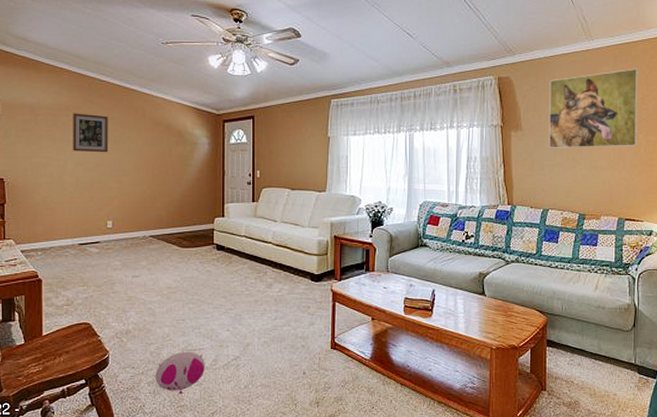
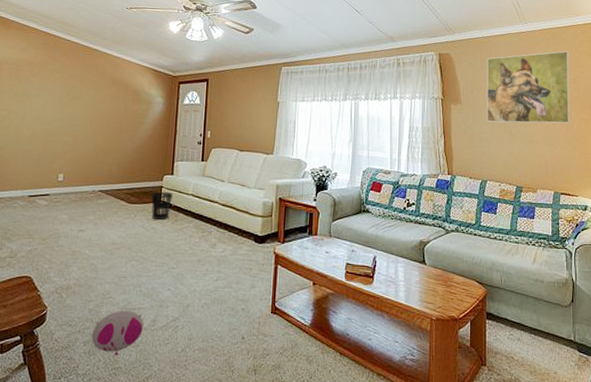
wall art: present [73,113,108,153] -> none [32,69,70,108]
wastebasket: none [204,234,225,263] -> present [151,191,173,221]

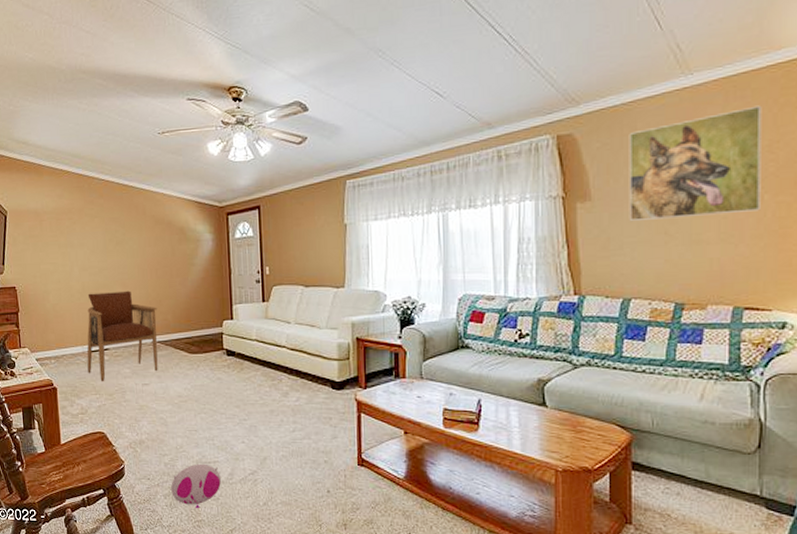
armchair: none [24,140,103,226] -> present [87,290,158,381]
wastebasket: present [151,191,173,221] -> none [212,338,235,370]

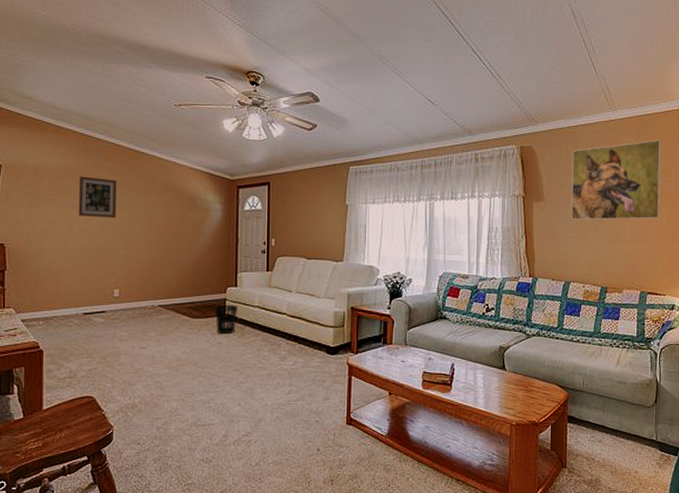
wall art: none [75,215,112,256] -> present [79,176,117,218]
armchair: present [87,290,158,381] -> none [80,254,161,344]
plush toy: present [171,463,222,509] -> none [162,426,216,472]
wastebasket: none [212,338,235,370] -> present [215,304,237,335]

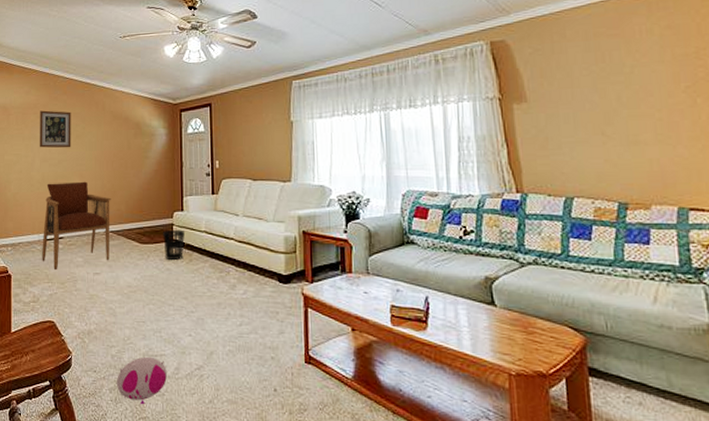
armchair: none [80,254,161,344] -> present [42,181,111,269]
plush toy: none [162,426,216,472] -> present [117,356,168,405]
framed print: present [570,140,661,221] -> none [559,15,695,123]

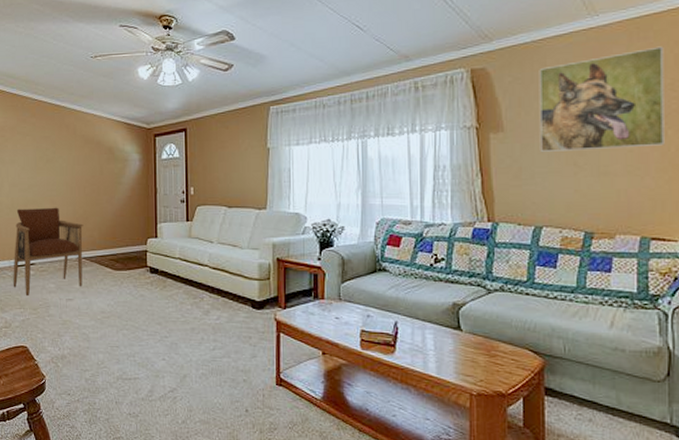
wall art: present [40,110,71,148] -> none [8,133,41,173]
plush toy: present [117,356,168,405] -> none [91,380,142,426]
wastebasket: present [163,229,185,261] -> none [137,256,159,287]
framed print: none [559,15,695,123] -> present [539,46,665,153]

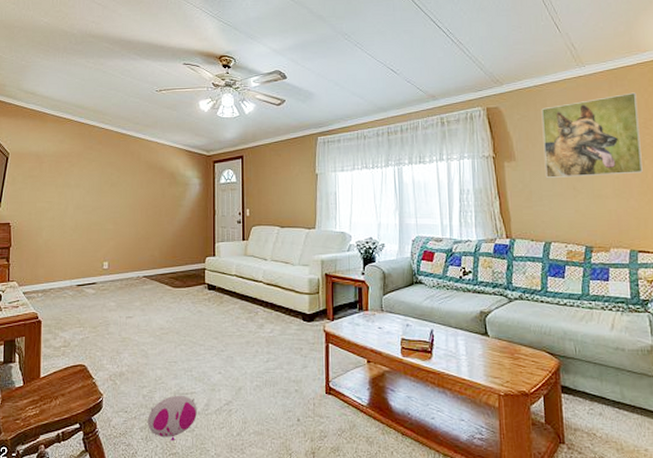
armchair: present [13,207,84,295] -> none [74,228,145,314]
plush toy: none [91,380,142,426] -> present [148,395,198,441]

